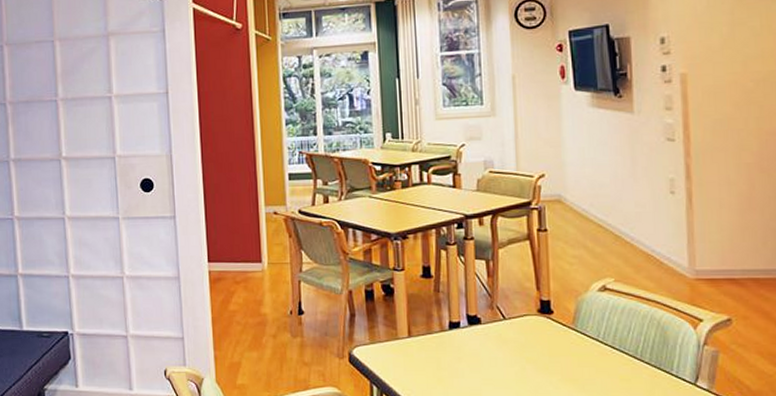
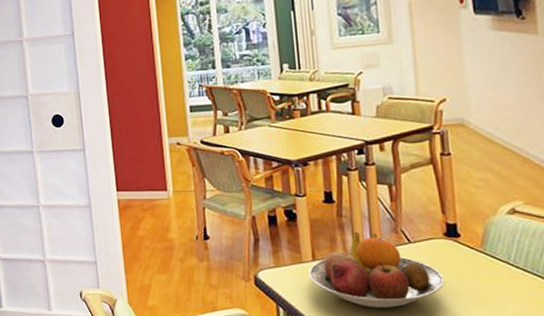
fruit bowl: none [404,307,537,387] -> present [309,231,445,309]

